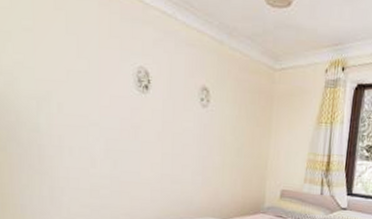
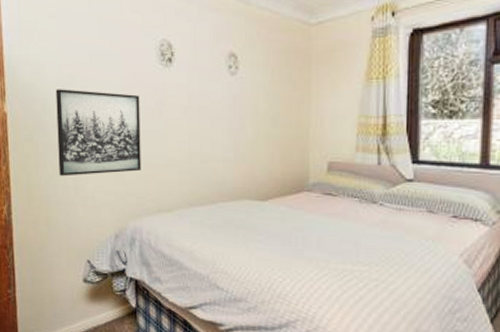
wall art: none [31,103,116,188] -> present [55,89,142,176]

